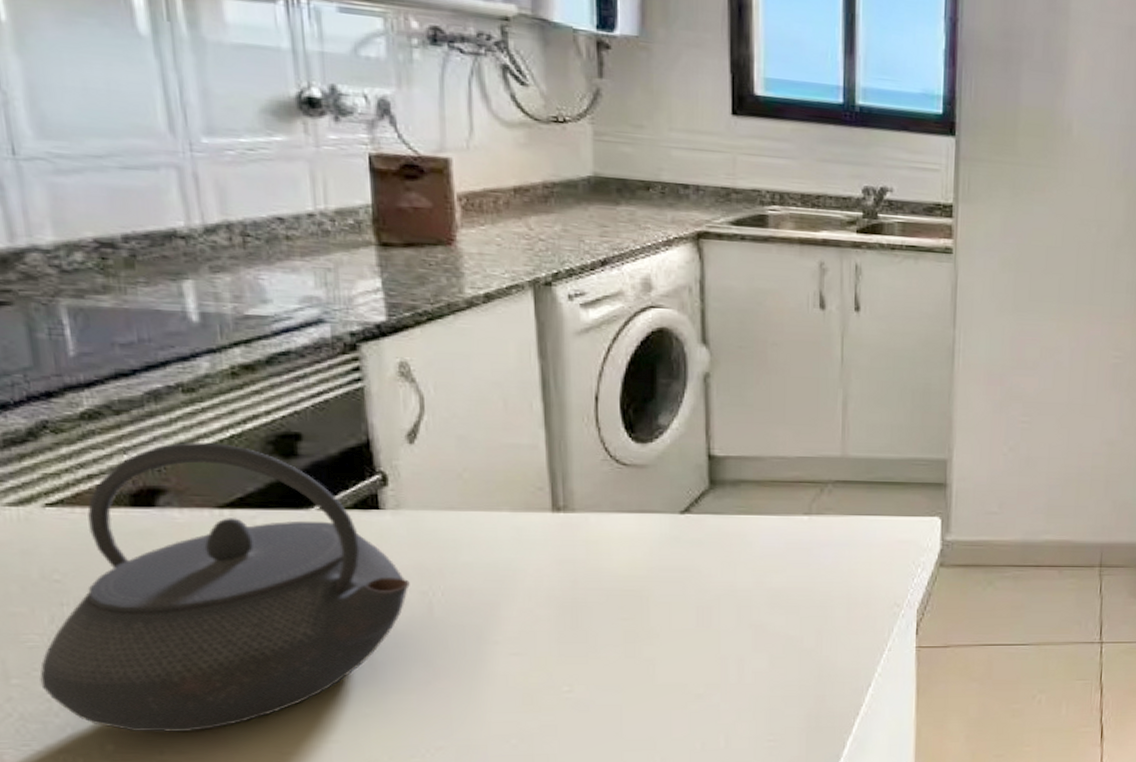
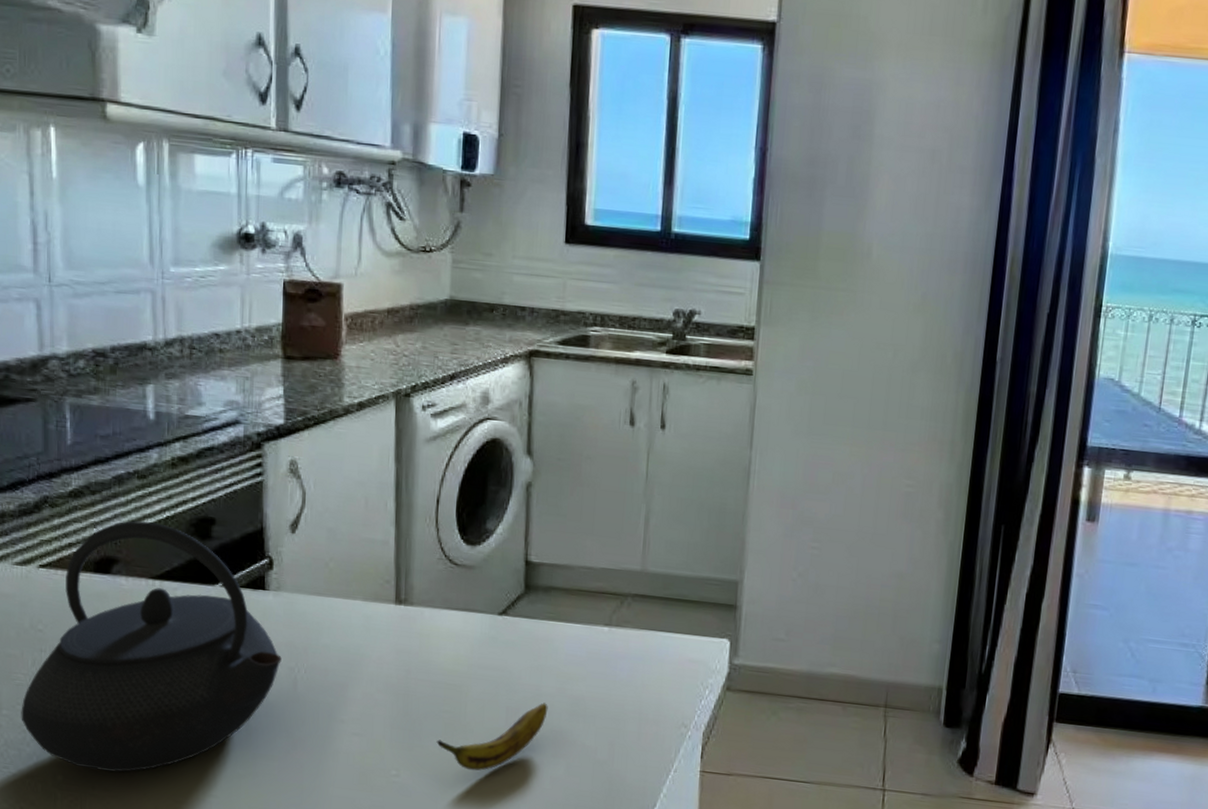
banana: none [615,598,745,676] -> present [436,702,548,771]

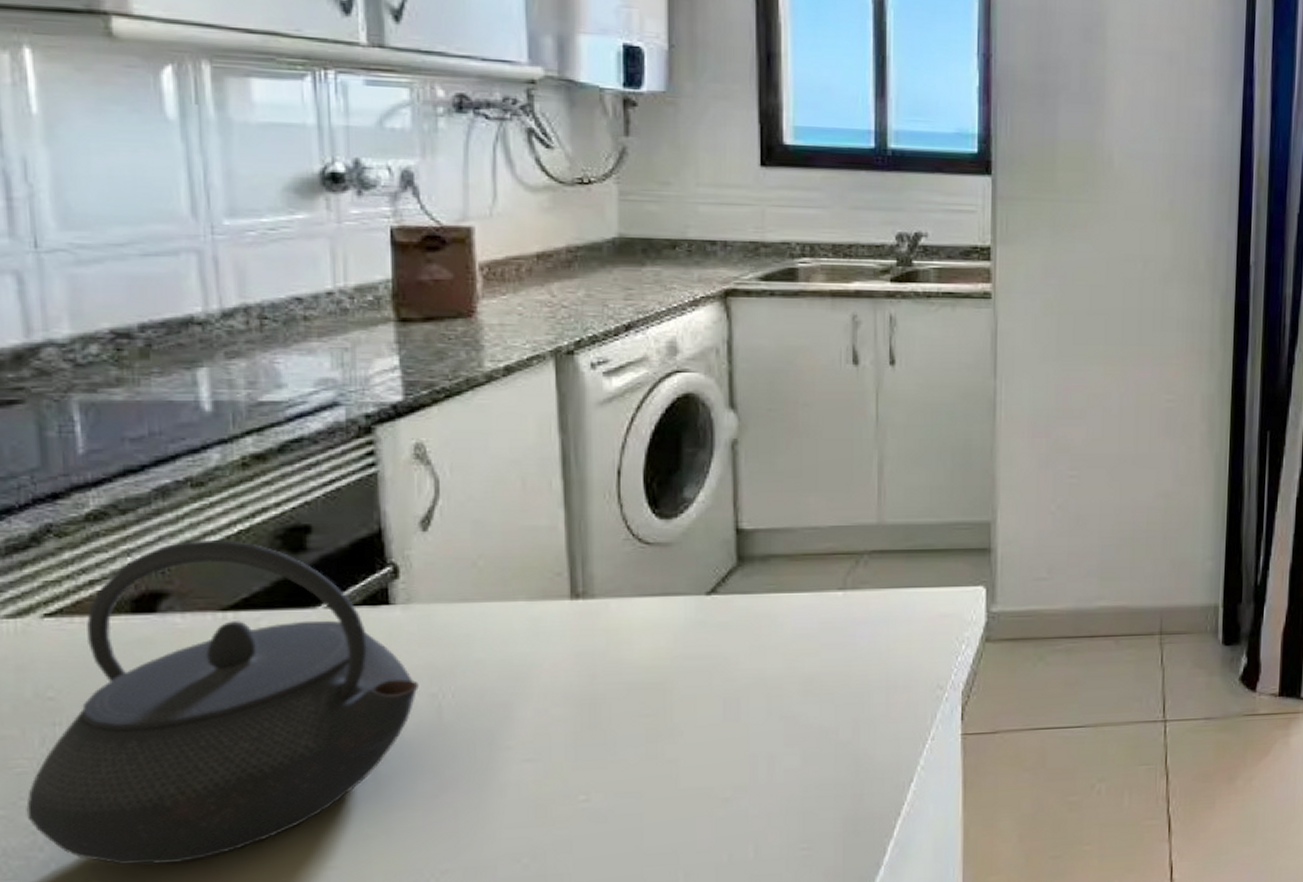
banana: present [436,702,548,771] -> none [636,687,775,779]

